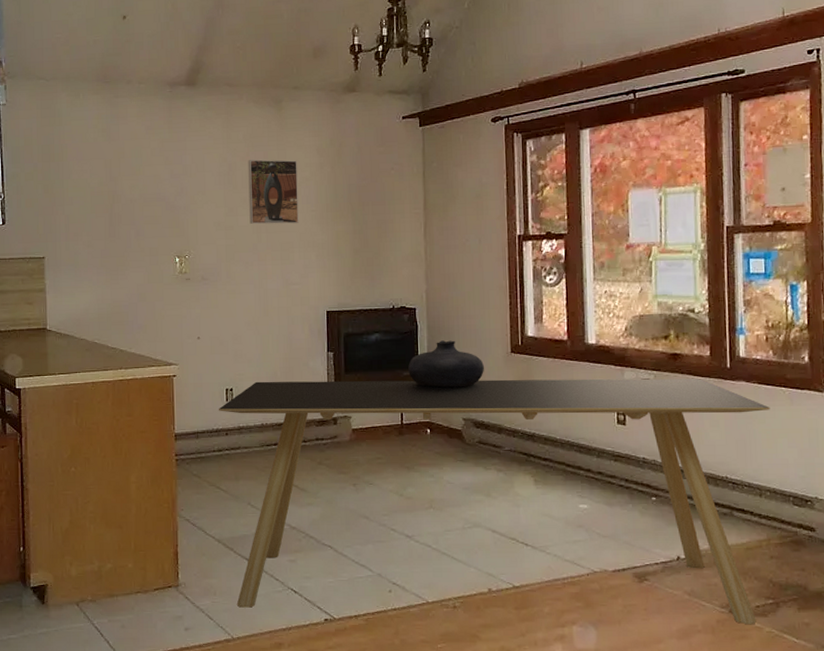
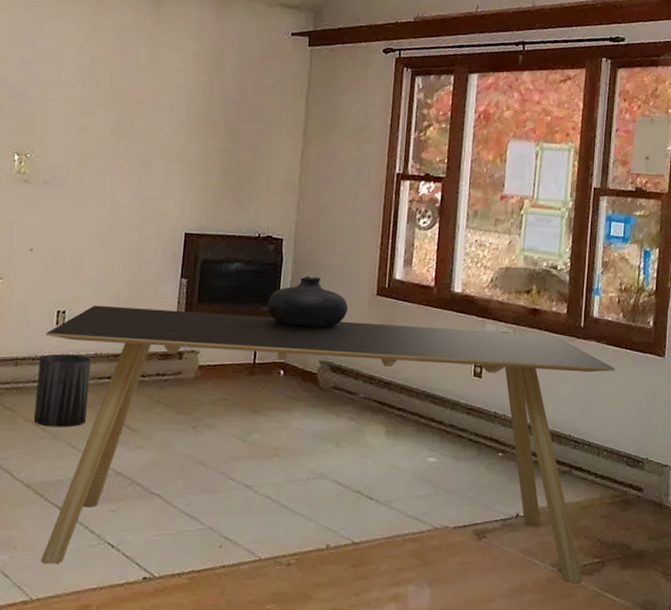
trash can: none [216,426,260,490] -> present [34,353,91,427]
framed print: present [248,159,299,224] -> none [108,55,171,132]

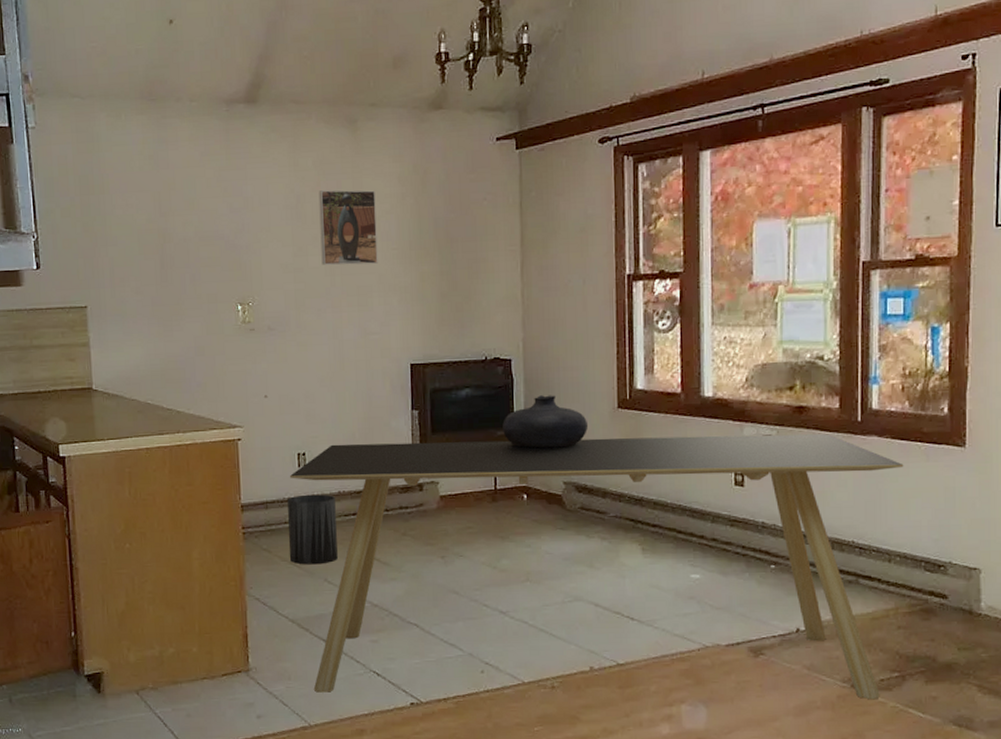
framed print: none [108,55,171,132] -> present [318,190,378,265]

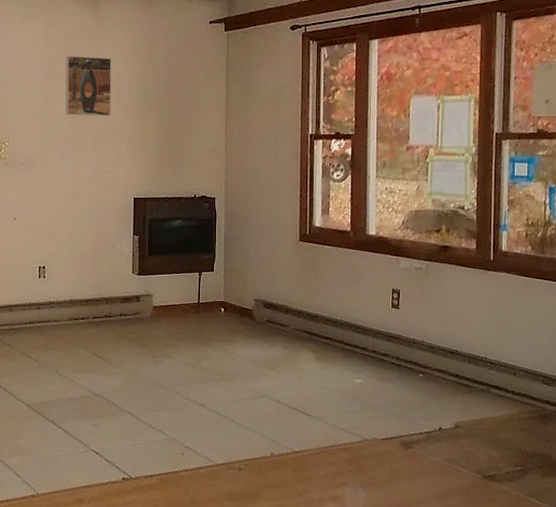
trash can: present [287,494,338,565] -> none [29,301,68,359]
dining table: present [289,434,904,700] -> none [31,260,527,489]
vase: present [502,395,588,449] -> none [206,228,275,271]

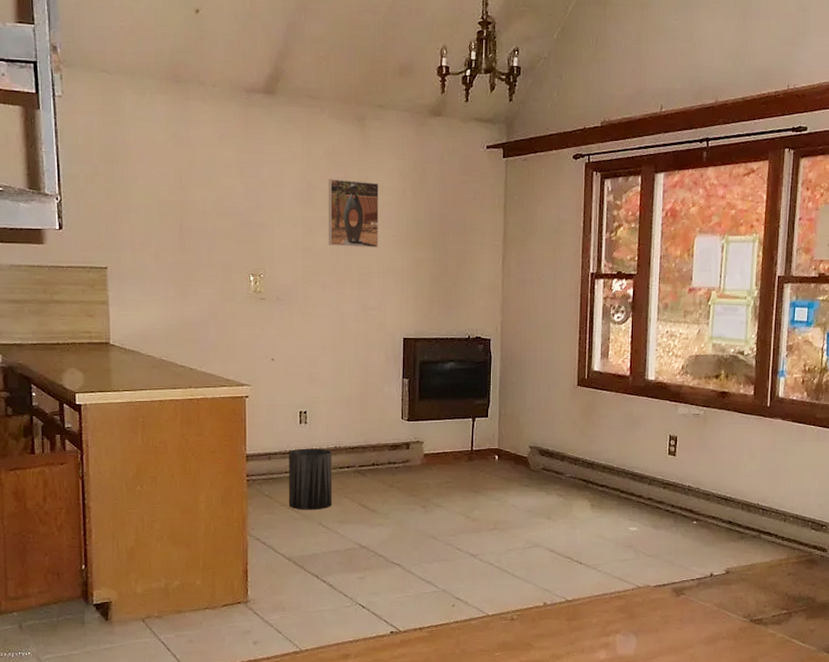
trash can: none [29,301,68,359] -> present [289,448,332,510]

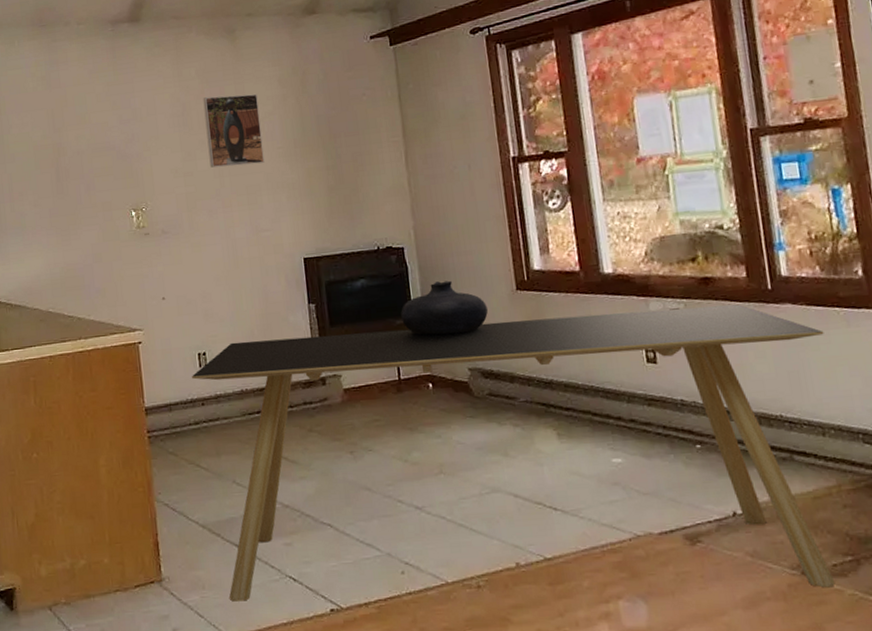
trash can: present [289,448,332,510] -> none [191,393,245,467]
dining table: none [291,405,800,632] -> present [191,304,835,602]
vase: none [480,371,552,417] -> present [401,280,488,336]

